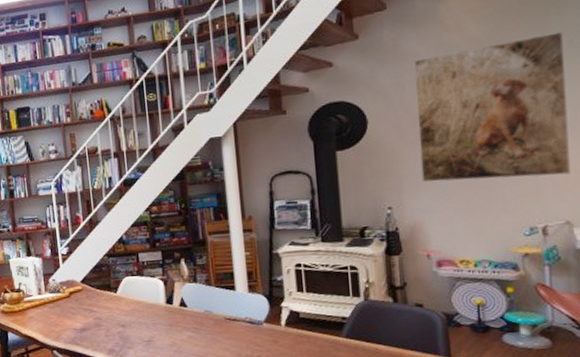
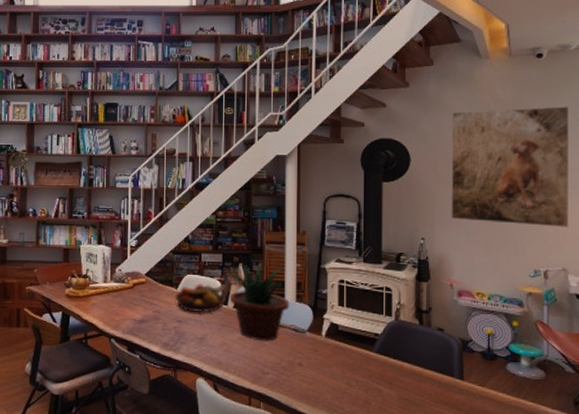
fruit bowl: none [115,283,171,316] -> present [175,284,226,313]
potted plant: none [165,260,242,338] -> present [224,265,290,342]

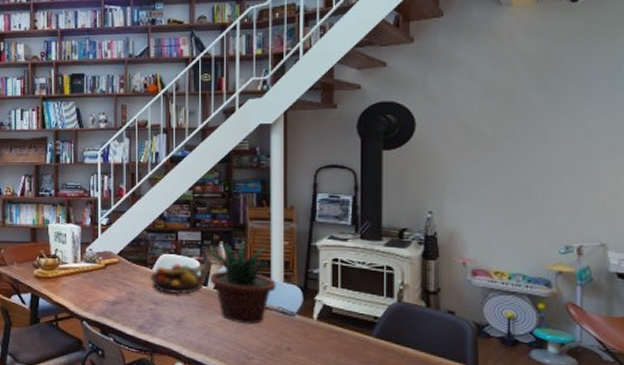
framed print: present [451,106,570,228] -> none [464,57,612,197]

